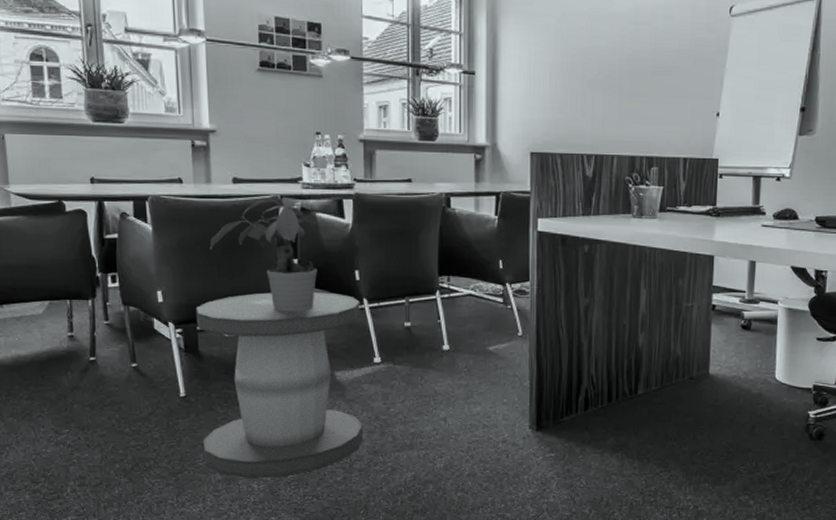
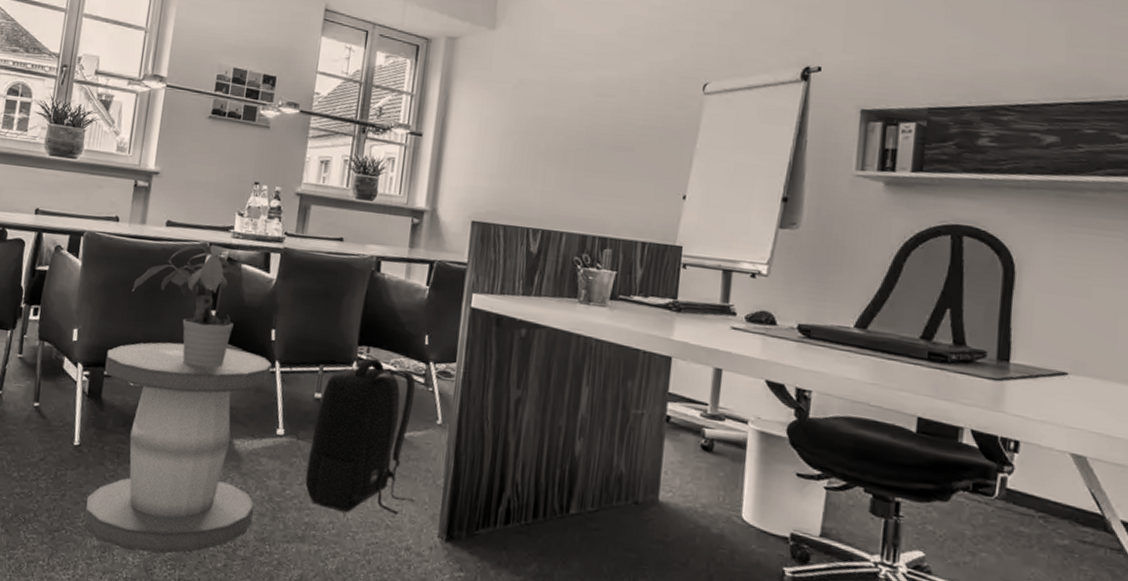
backpack: none [406,285,507,419] -> present [305,357,416,516]

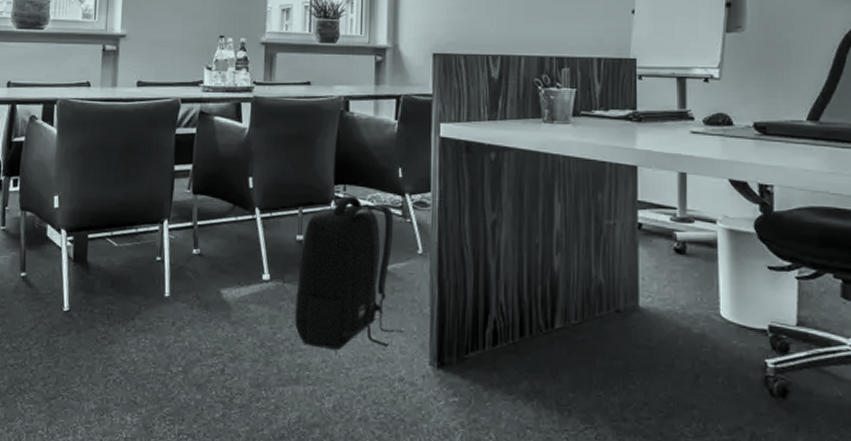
stool: present [84,342,272,553] -> none [79,199,252,409]
potted plant: present [132,244,242,368] -> none [109,100,215,221]

